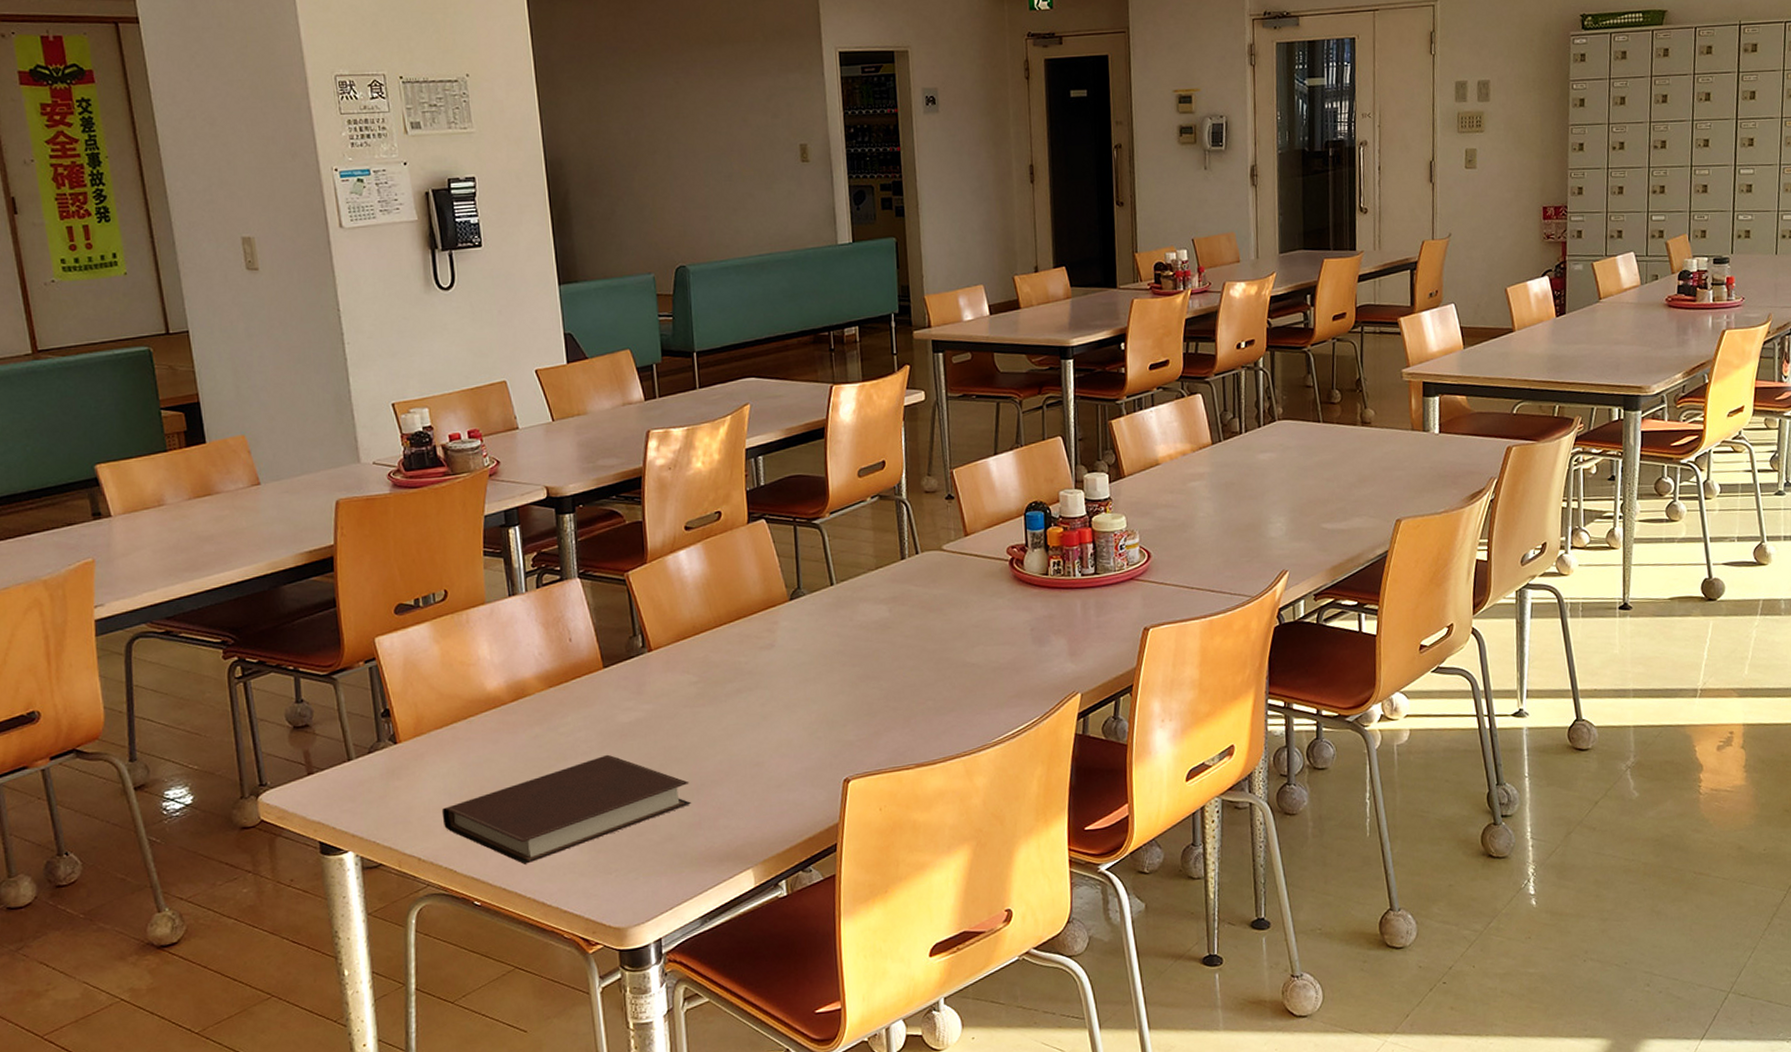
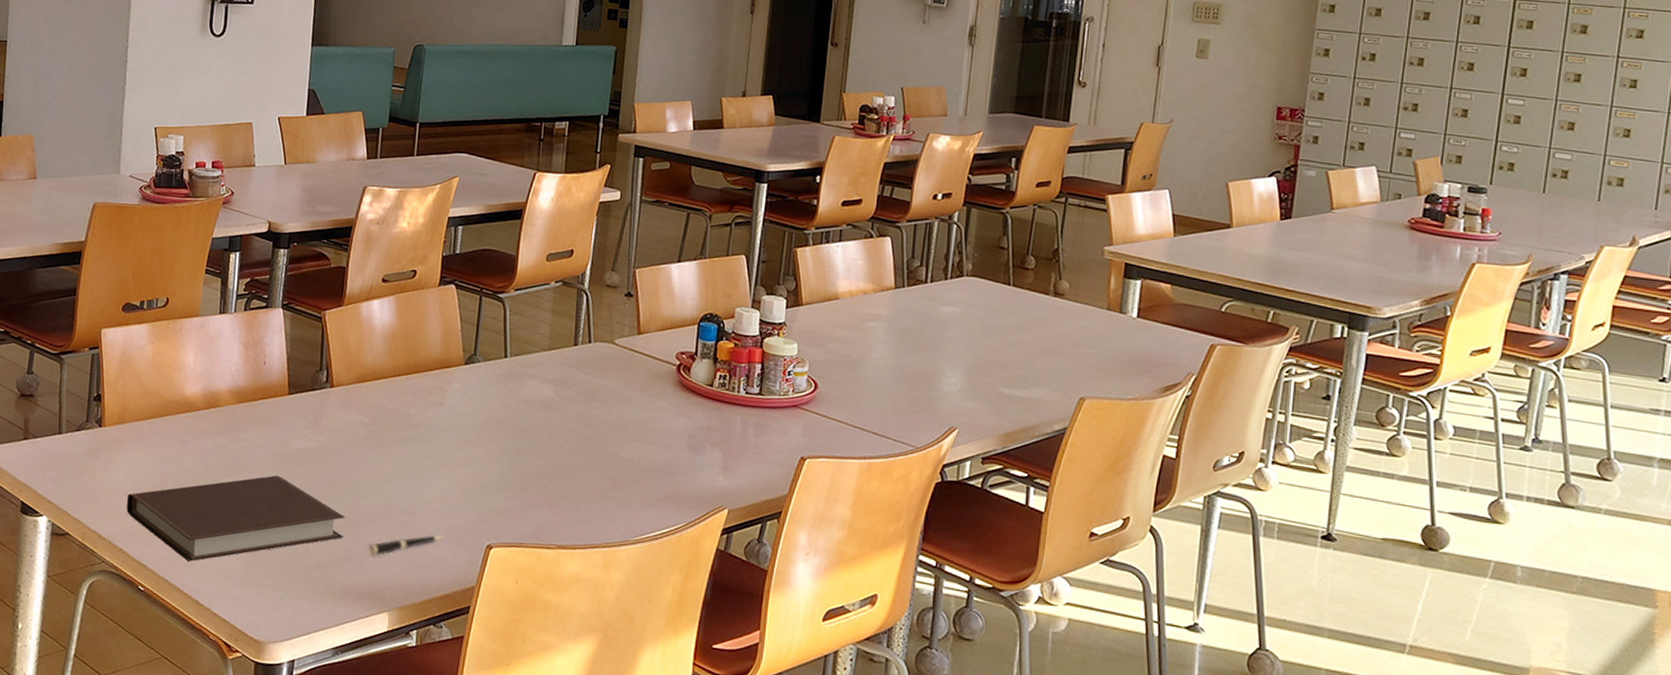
pen: none [720,780,797,815] -> present [369,535,443,556]

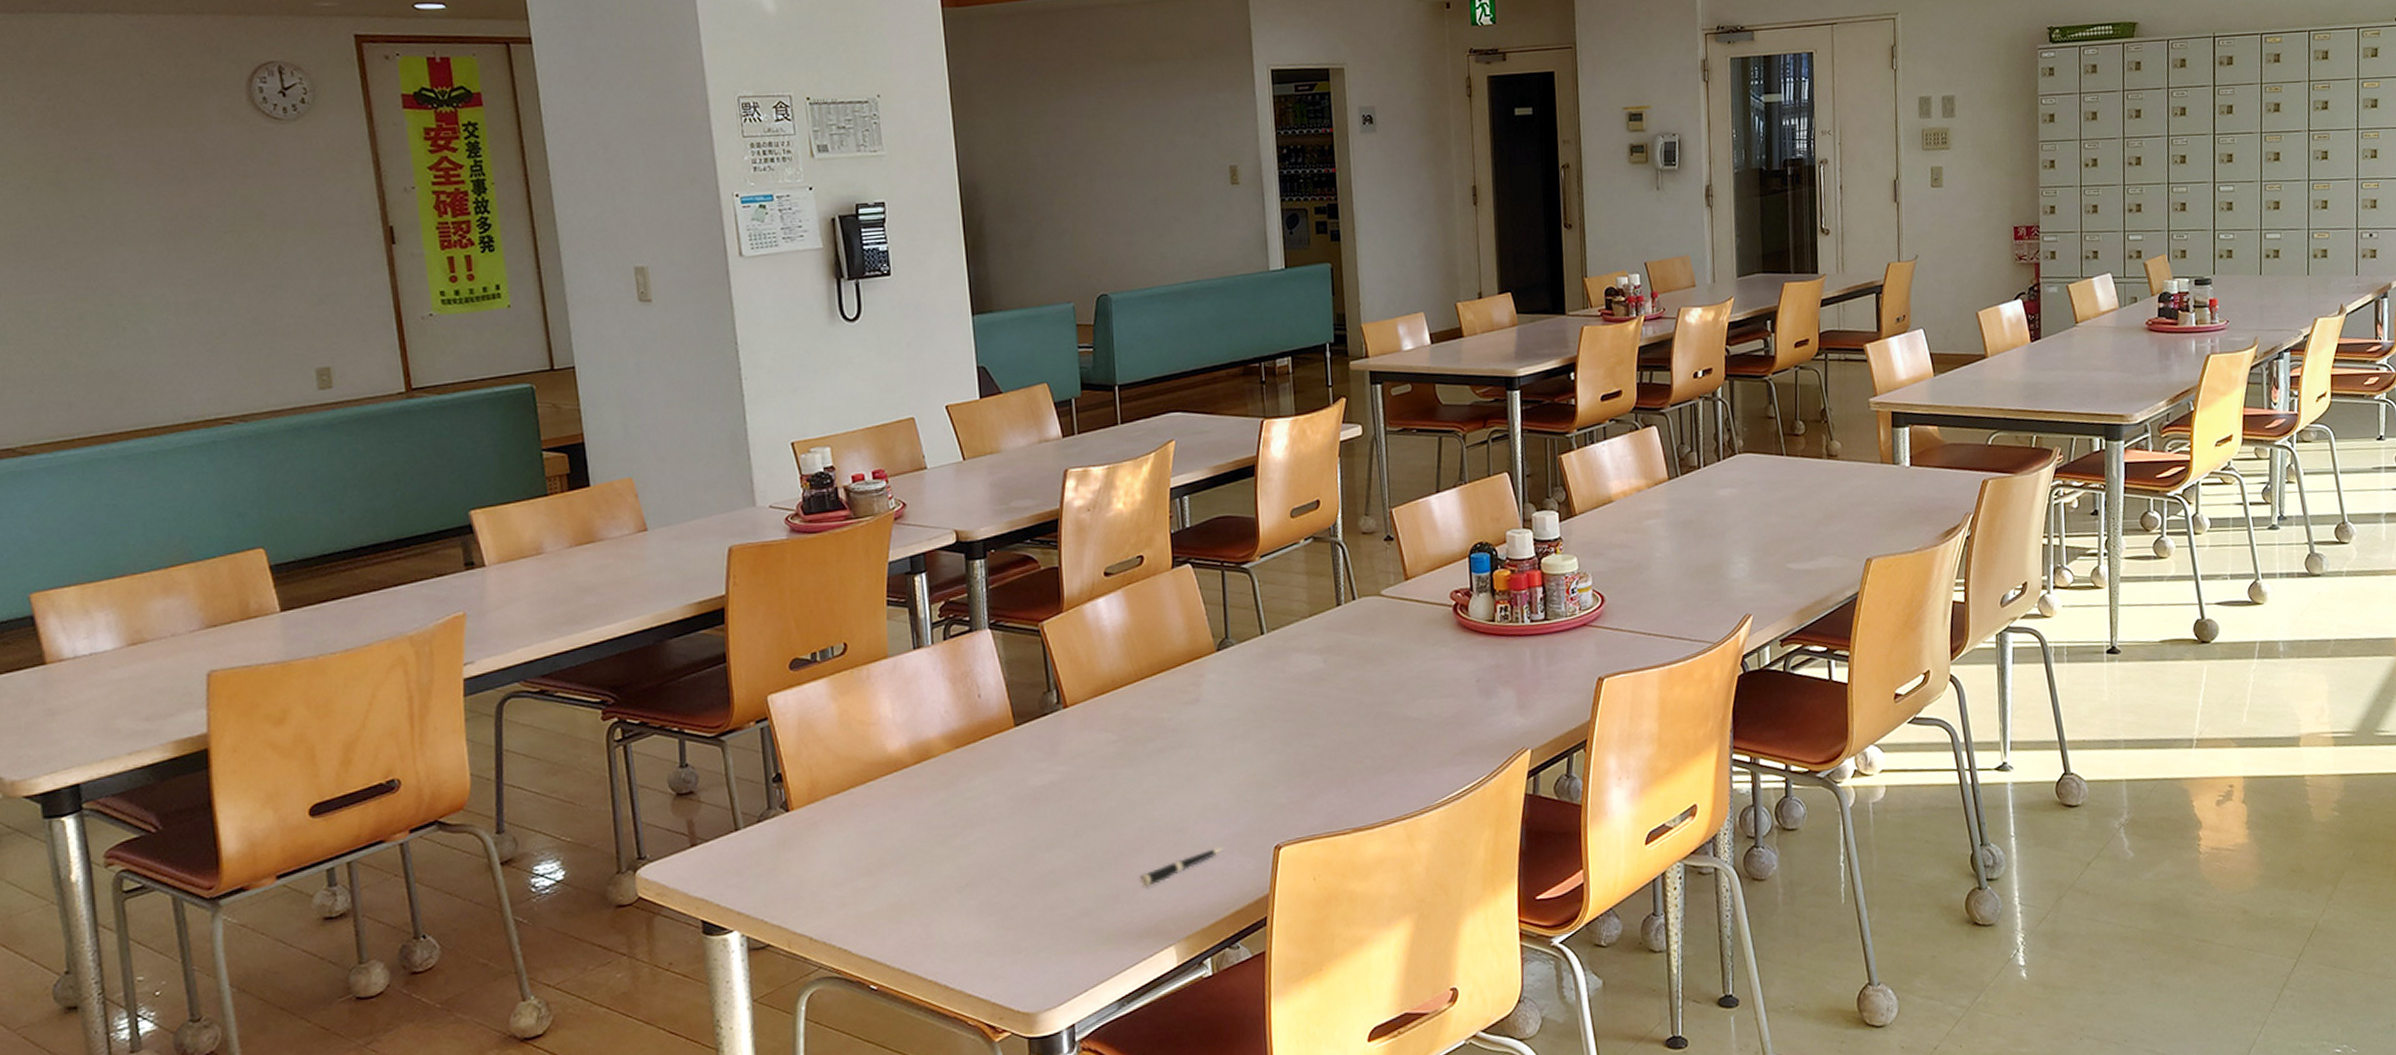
notebook: present [126,475,346,562] -> none [836,821,1108,943]

